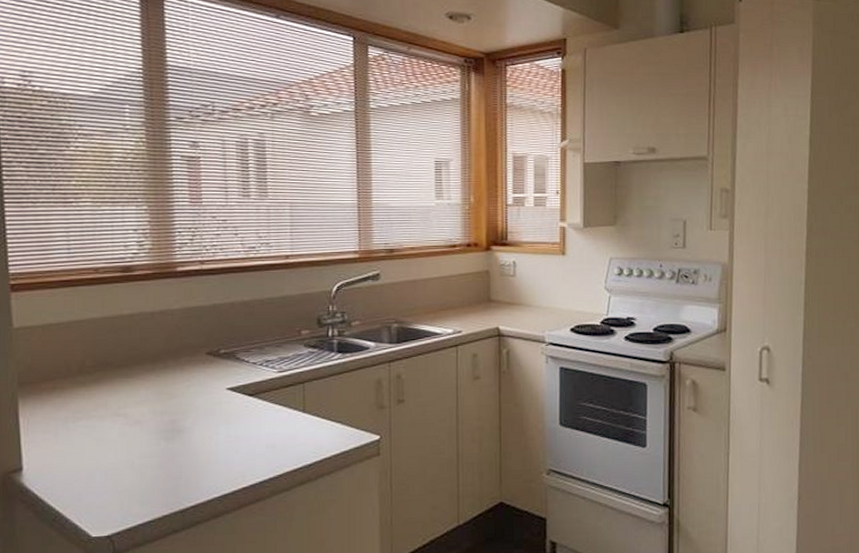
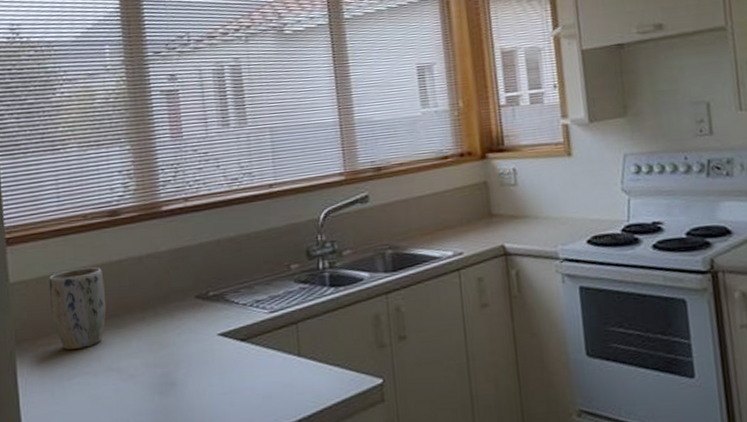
plant pot: none [55,319,115,394] -> present [48,267,106,350]

